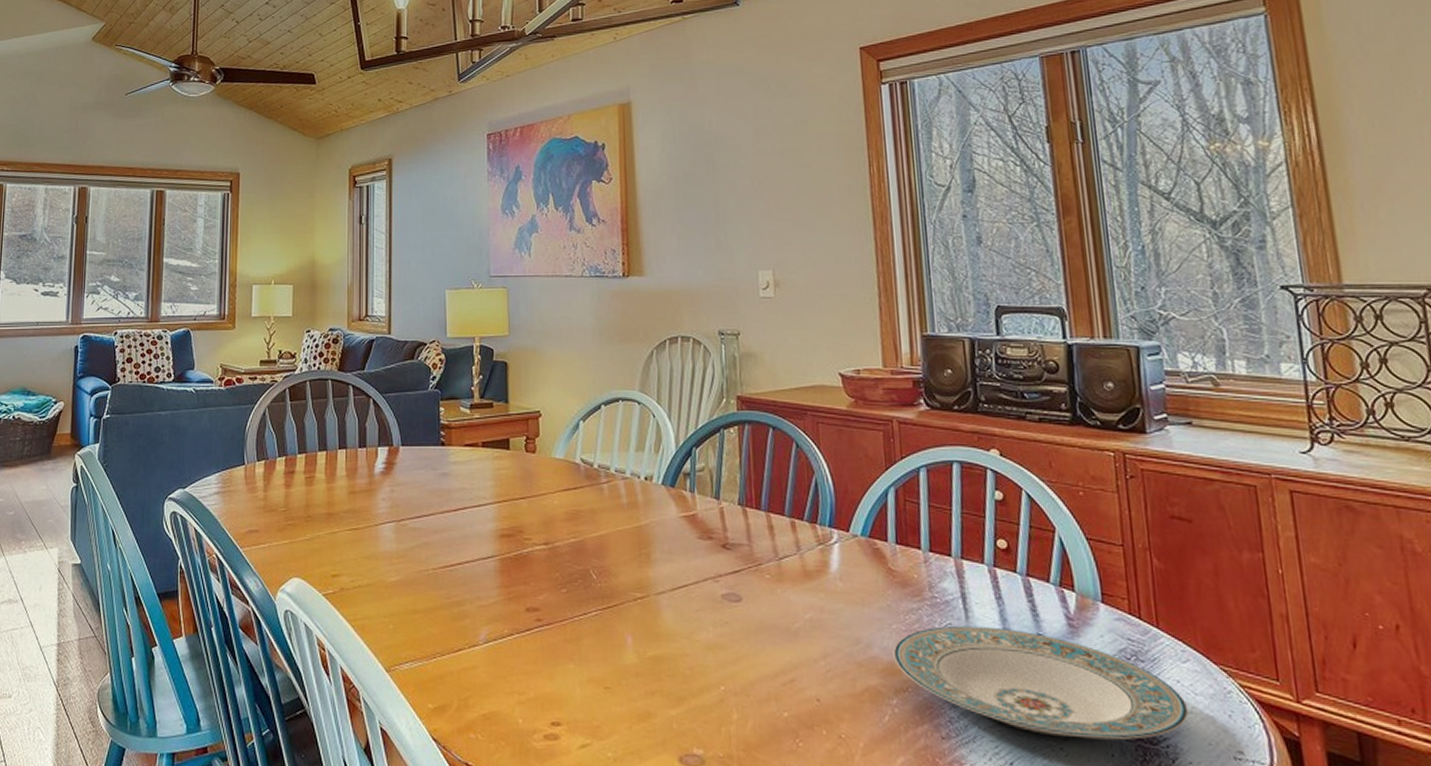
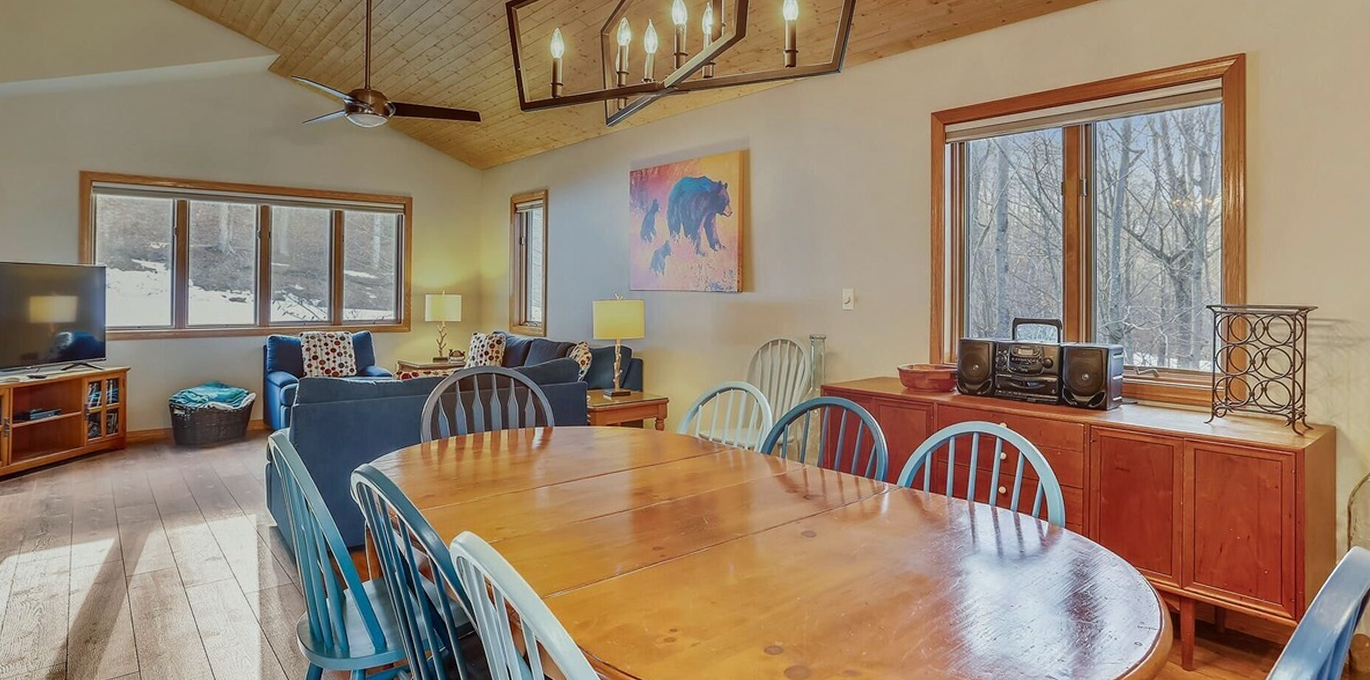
plate: present [893,625,1189,740] -> none [921,547,1113,620]

